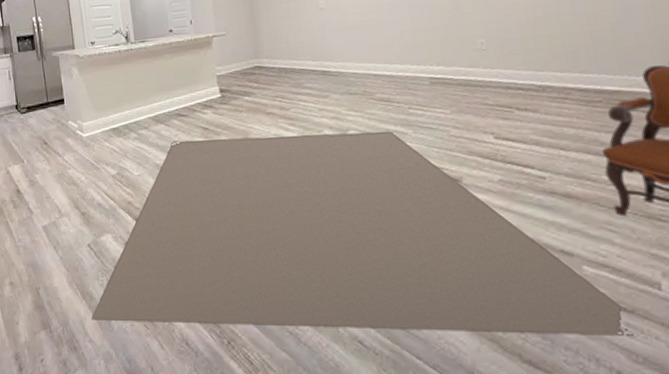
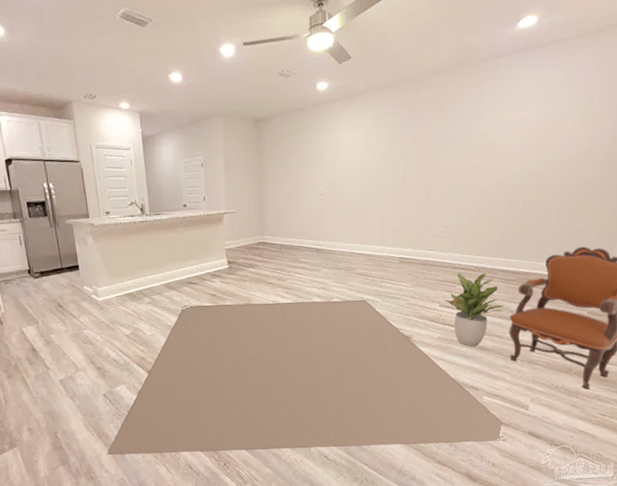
potted plant: none [500,93,591,193] -> present [445,272,504,346]

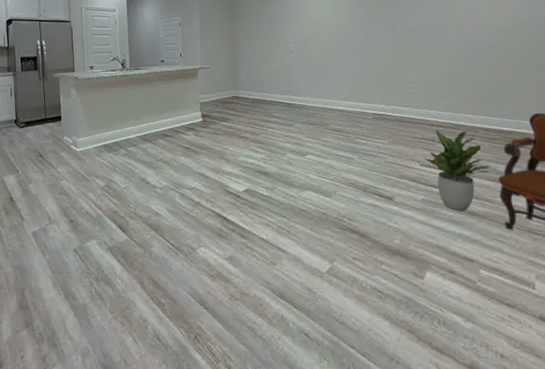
area rug: present [107,299,506,455] -> none [73,156,514,326]

